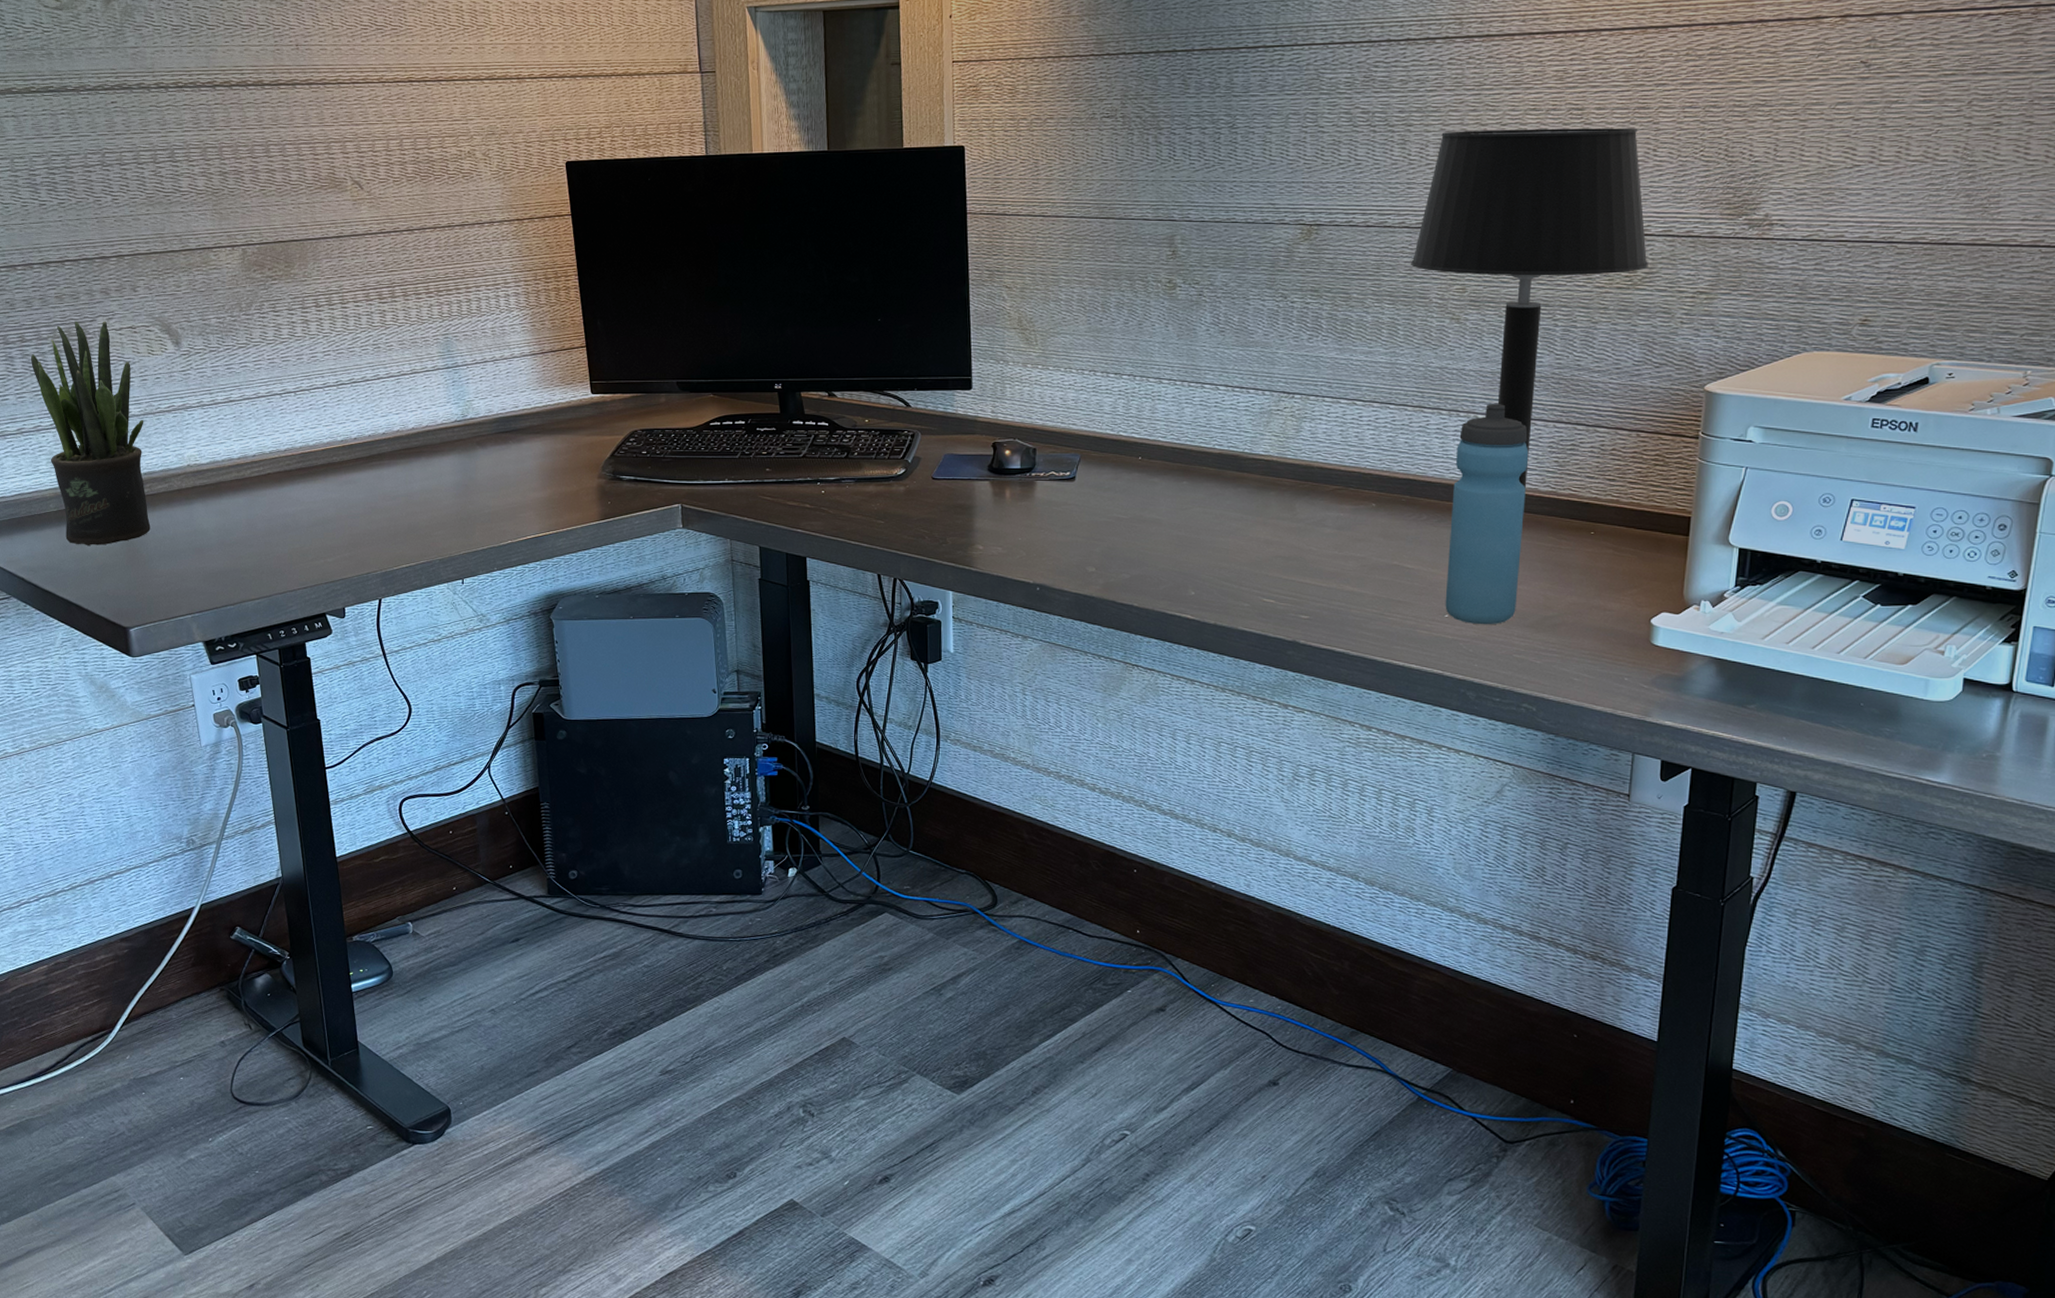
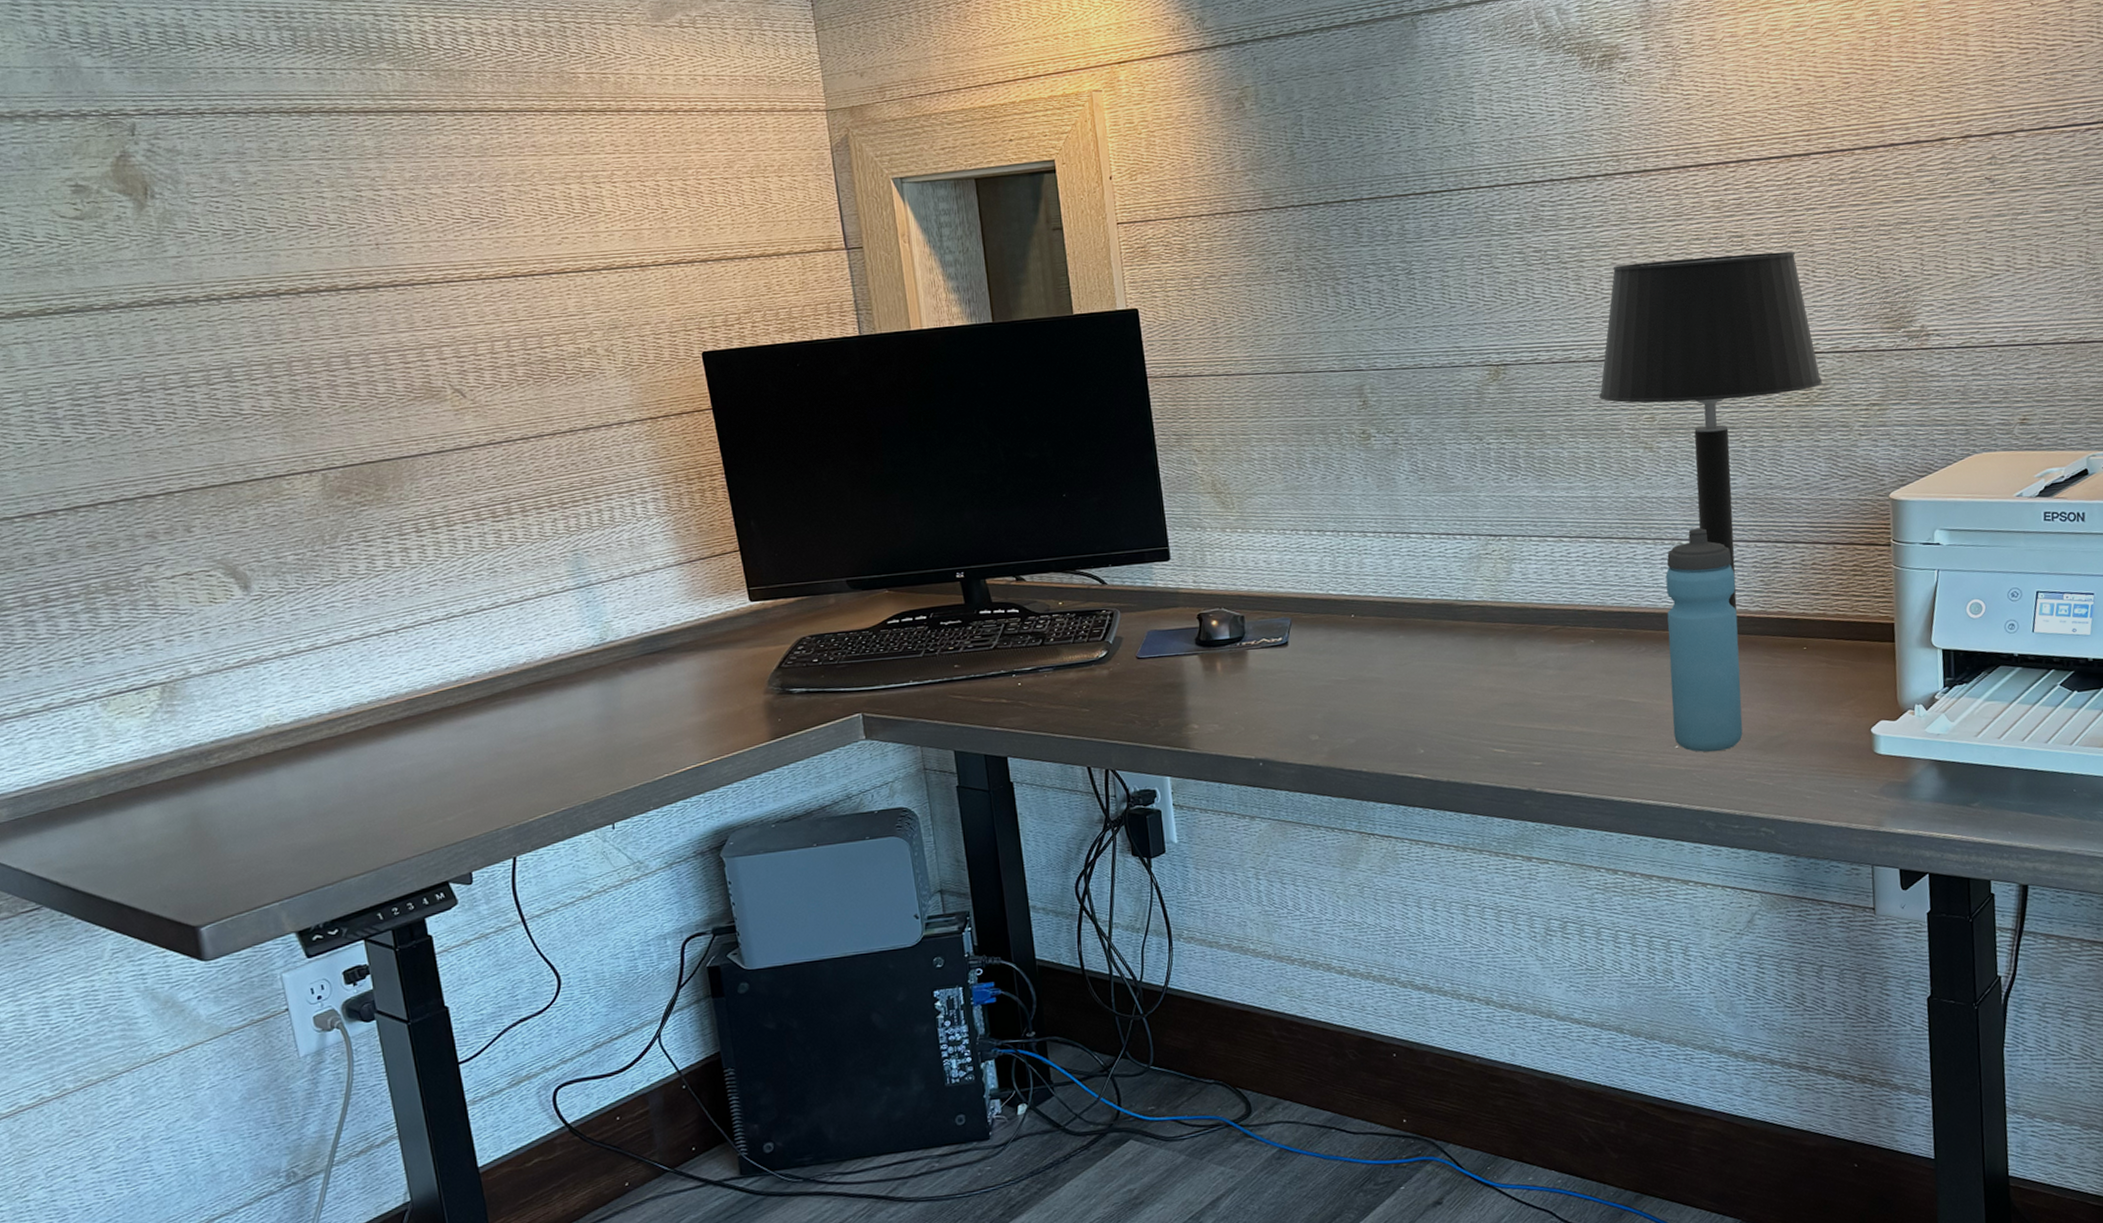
potted plant: present [30,321,151,546] -> none [57,569,222,835]

